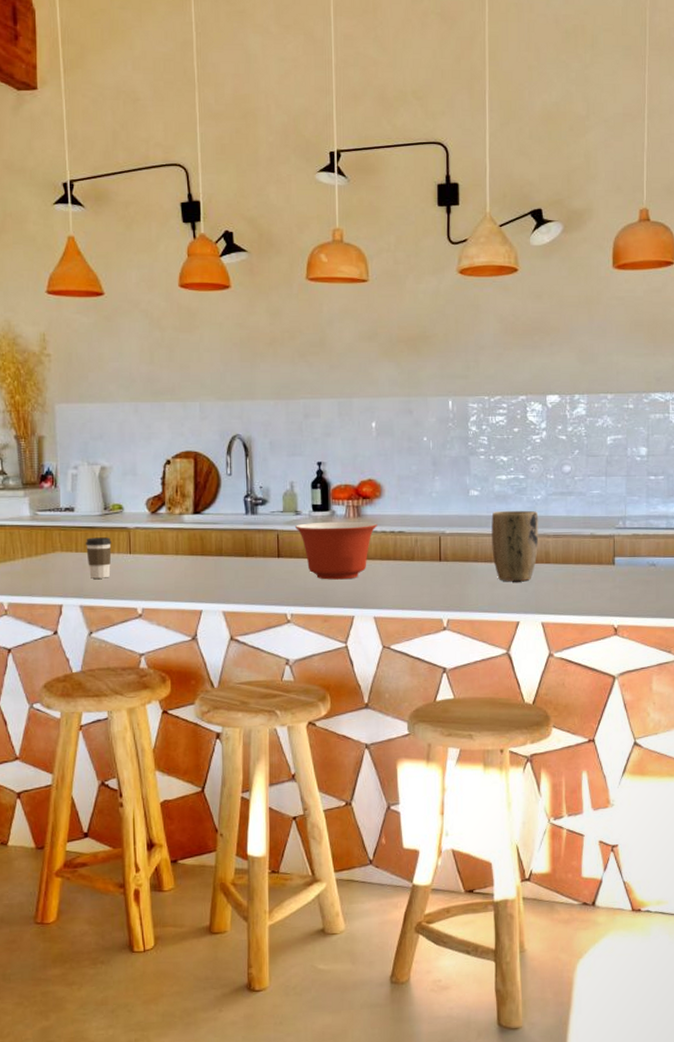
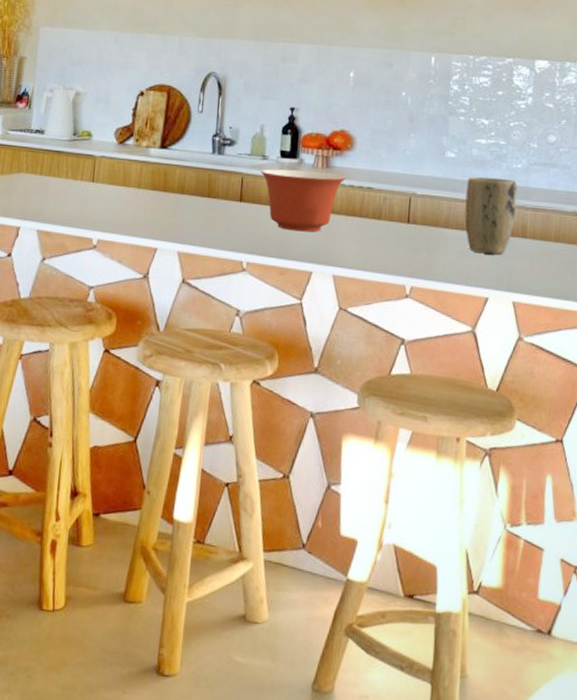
coffee cup: present [85,537,112,579] -> none [50,162,76,205]

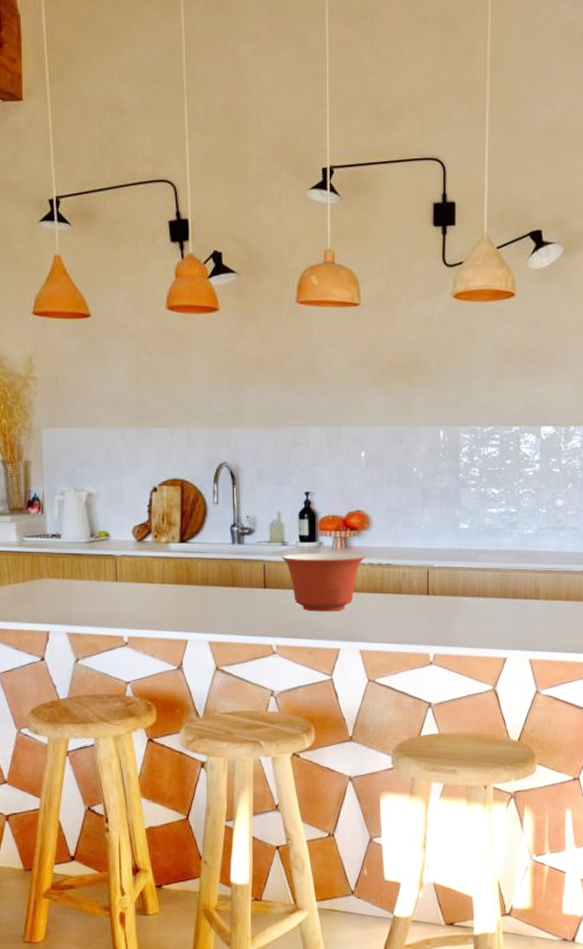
plant pot: present [464,176,518,254] -> none [481,544,529,616]

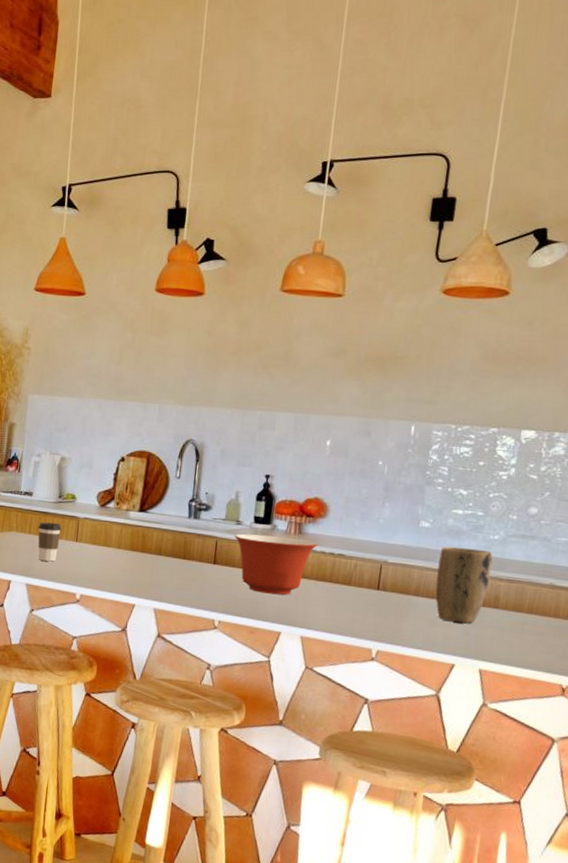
coffee cup: none [71,565,98,606] -> present [37,522,61,562]
plant pot: none [481,544,529,616] -> present [435,546,493,623]

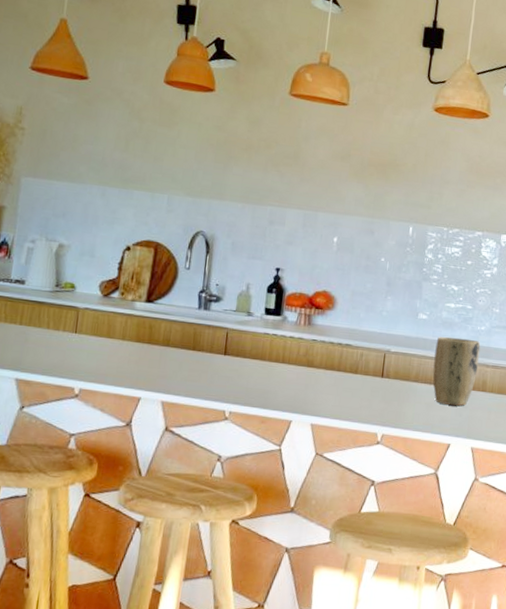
coffee cup: present [37,522,61,562] -> none [30,312,58,355]
mixing bowl: present [234,533,318,595] -> none [245,324,326,384]

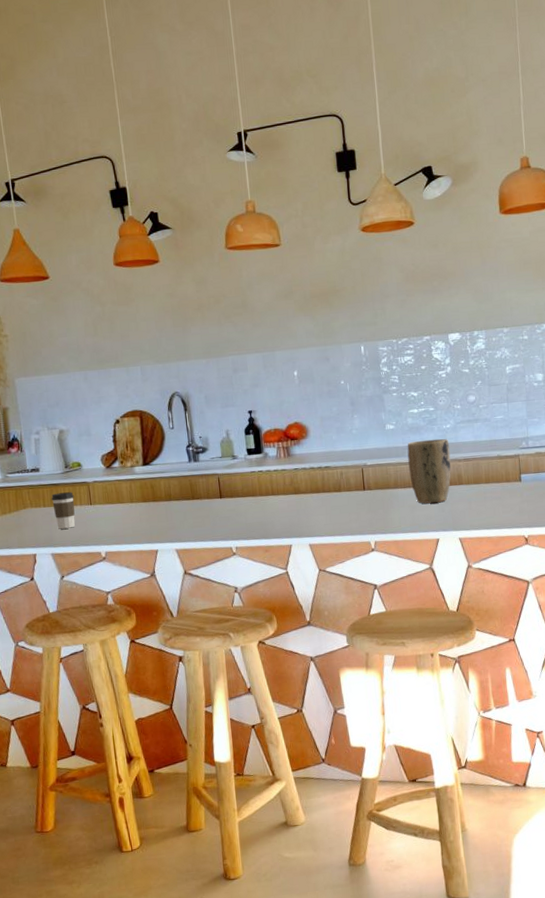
coffee cup: none [30,312,58,355] -> present [51,492,75,529]

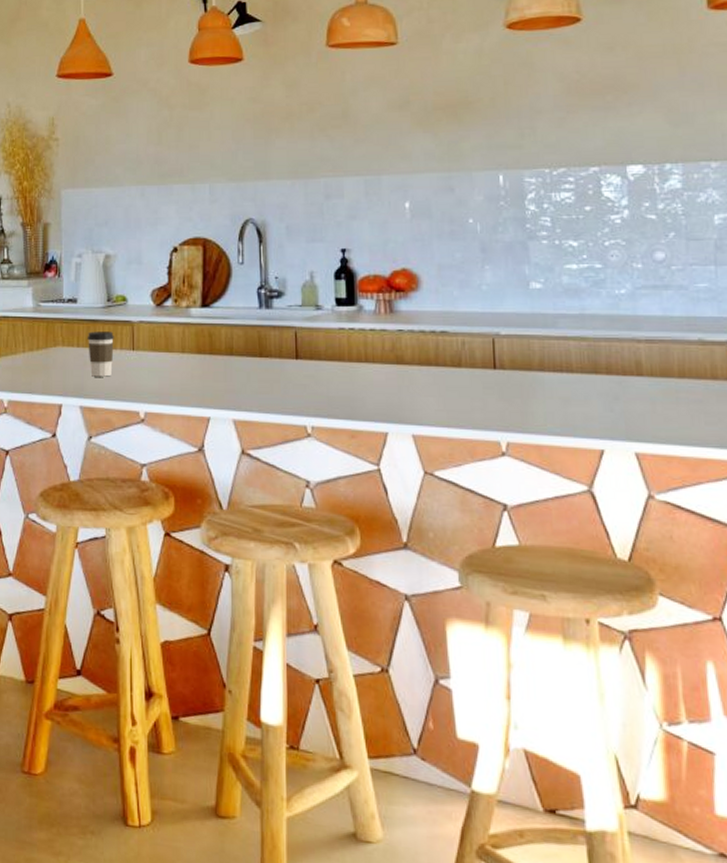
plant pot: present [407,438,451,504] -> none [560,307,626,397]

